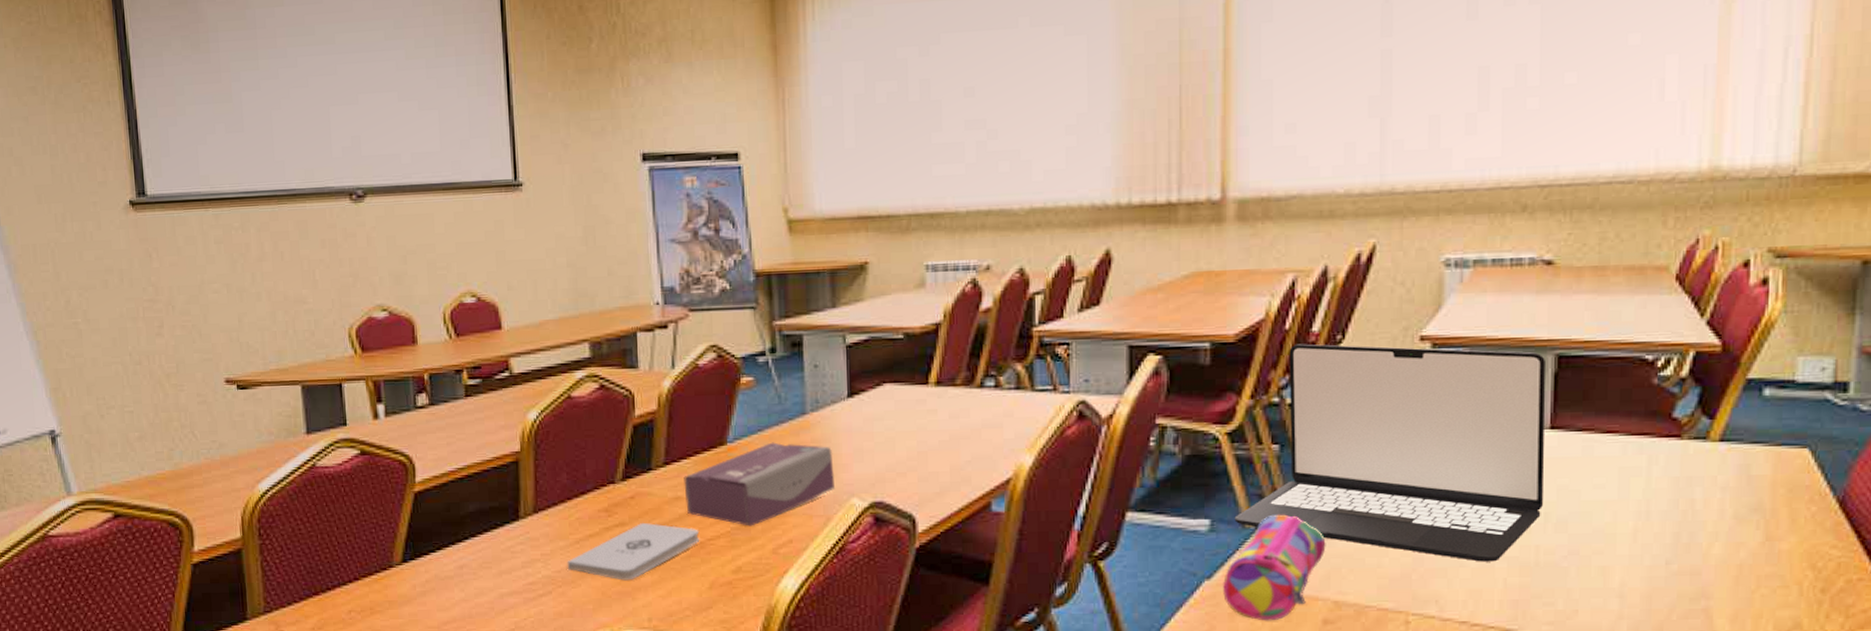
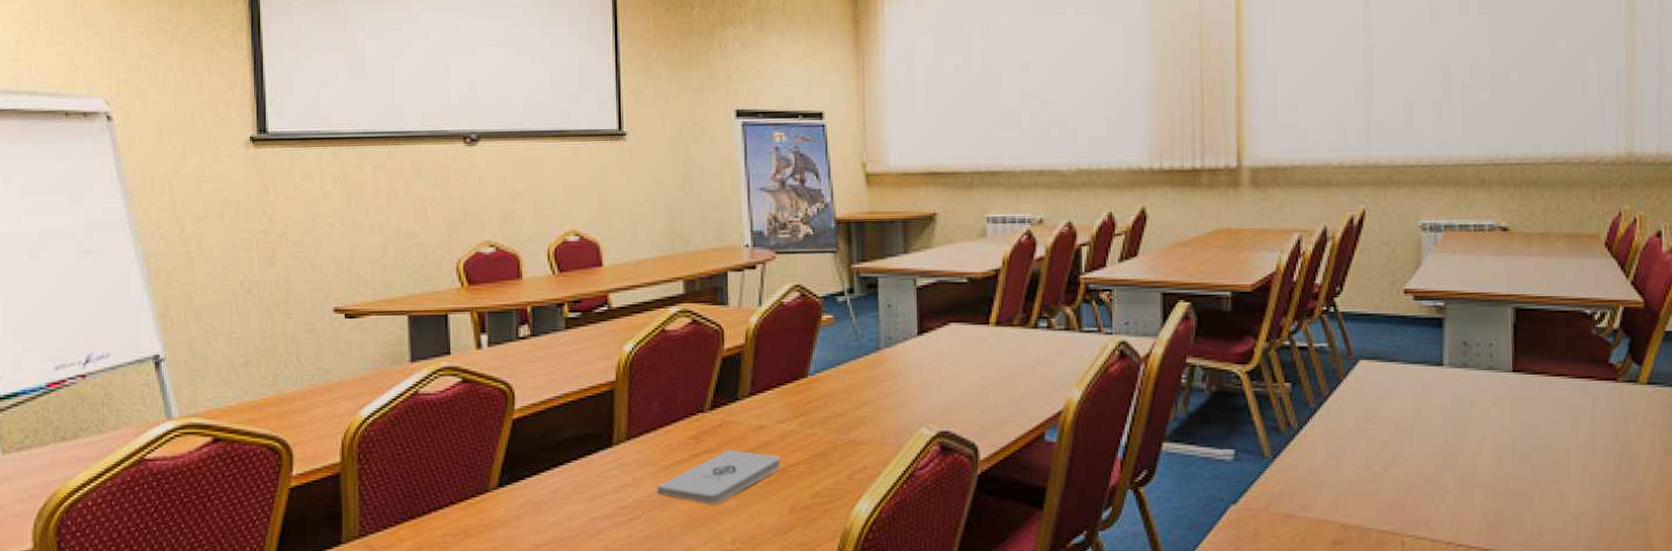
tissue box: present [684,442,836,526] -> none [768,375,906,454]
pencil case: present [1223,515,1326,621] -> none [1247,446,1333,543]
laptop: present [1234,344,1547,562] -> none [1255,294,1511,489]

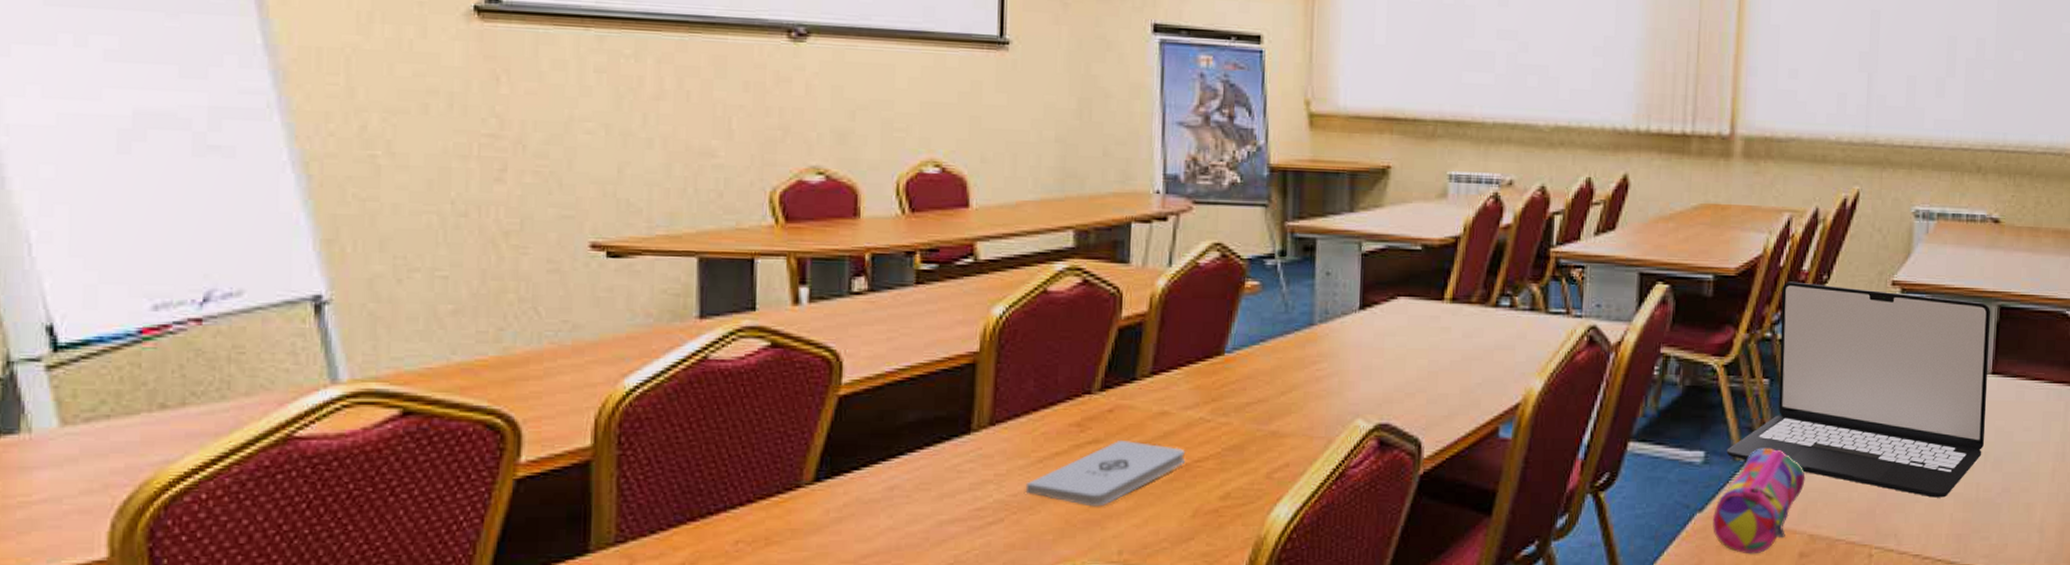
pencil case: none [1247,446,1333,543] -> present [1713,449,1805,555]
laptop: none [1255,294,1511,489] -> present [1726,281,1991,498]

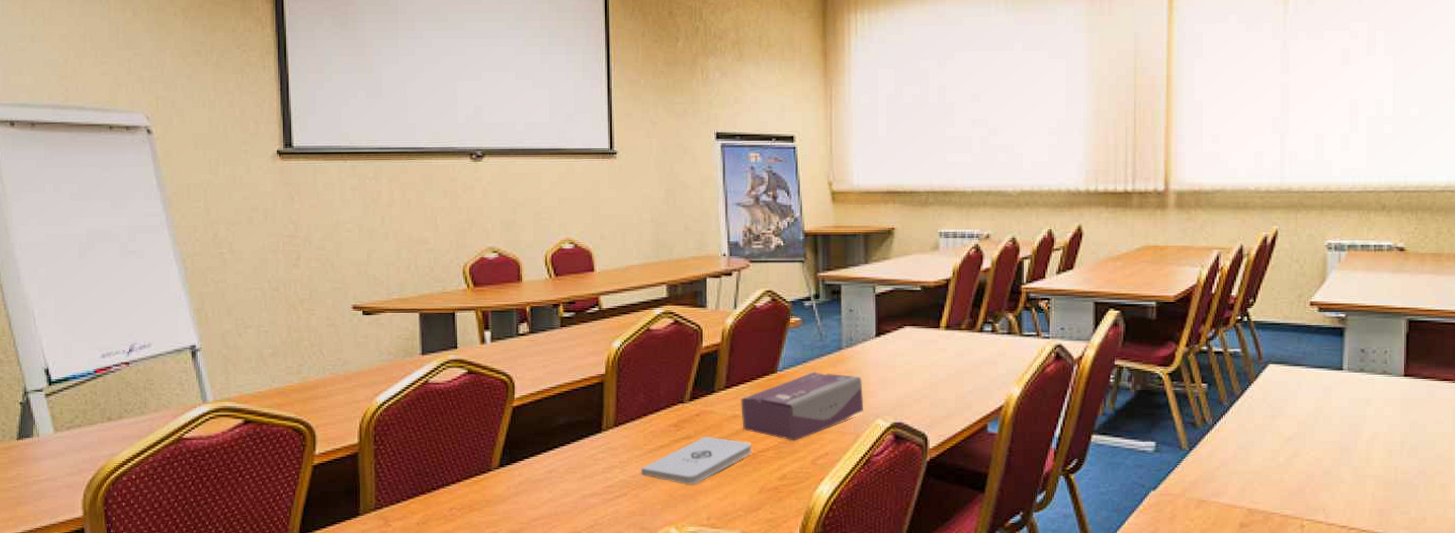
tissue box: none [1172,354,1340,447] -> present [741,372,864,441]
pencil case: present [1713,449,1805,555] -> none [1165,440,1242,524]
laptop: present [1726,281,1991,498] -> none [1174,305,1401,479]

